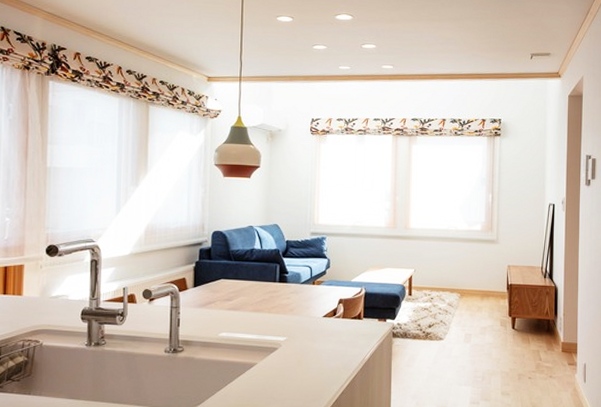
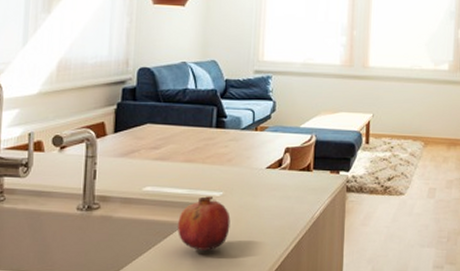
fruit: none [249,341,293,387] -> present [178,196,231,250]

